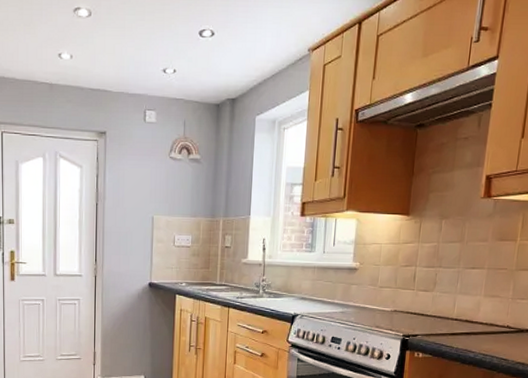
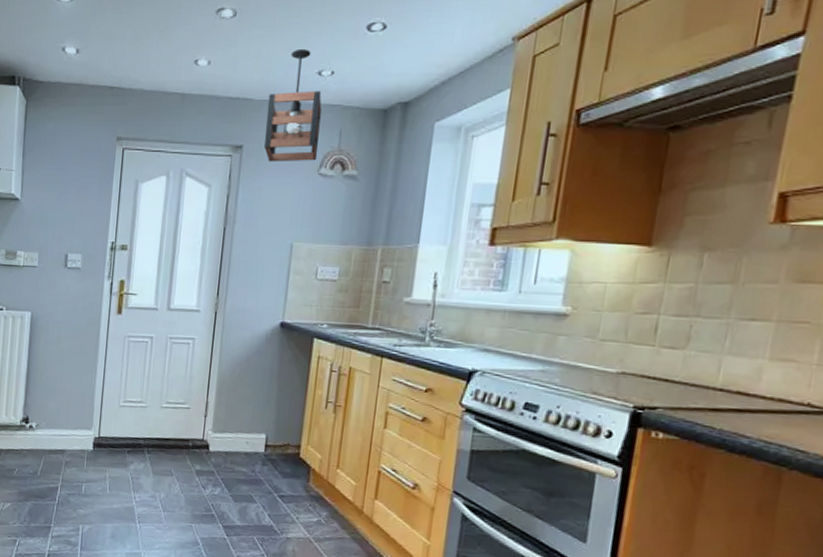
pendant light: none [123,48,168,147] -> present [264,48,322,162]

